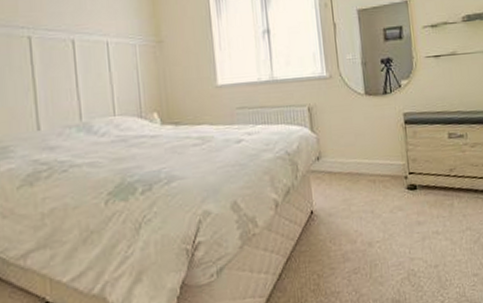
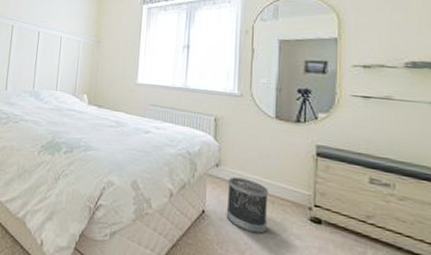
wastebasket: none [330,164,373,219] -> present [226,177,269,235]

